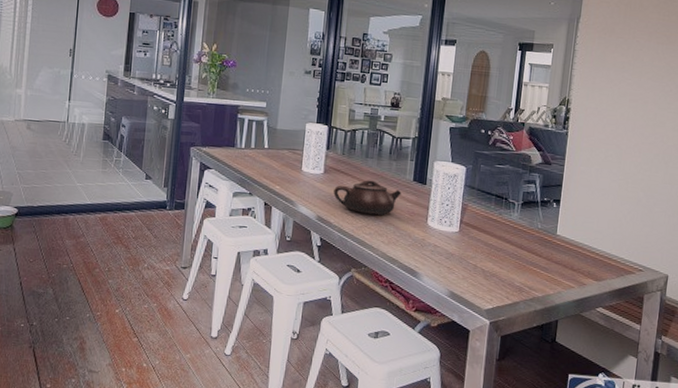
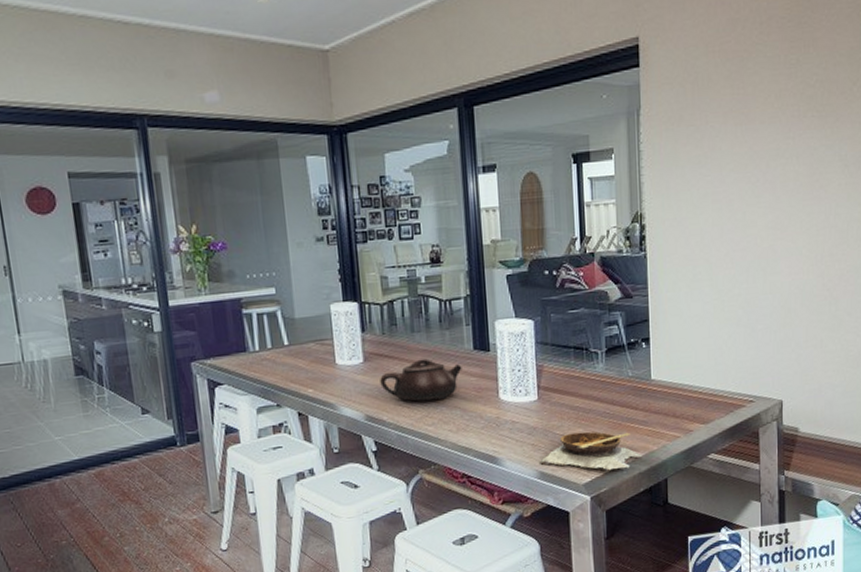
soup bowl: none [452,265,540,305] -> present [540,431,643,471]

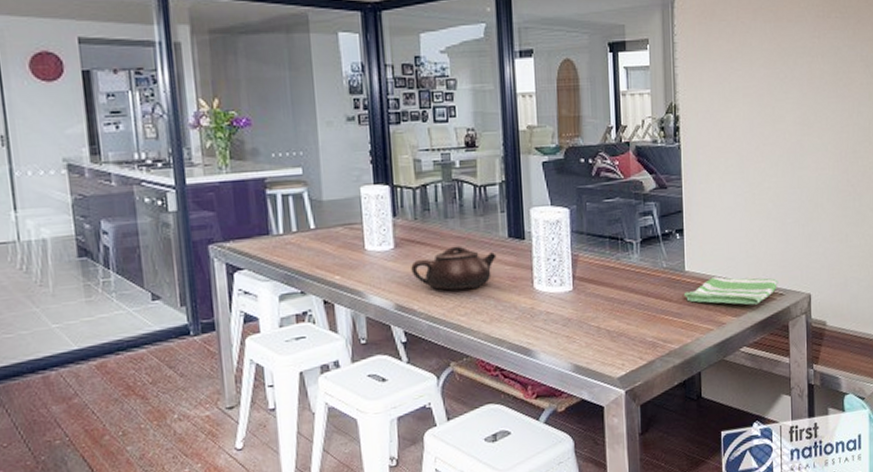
soup bowl: present [540,431,643,471] -> none [574,323,677,364]
dish towel: none [649,384,748,413] -> present [683,276,778,305]

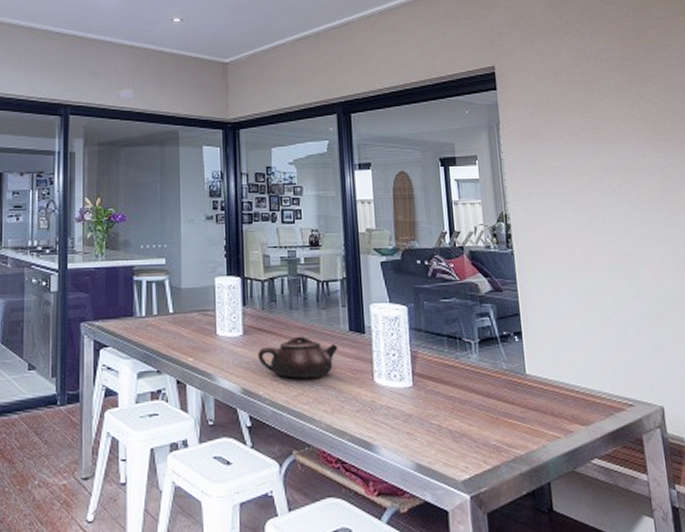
dish towel: present [683,276,778,305] -> none [526,382,627,414]

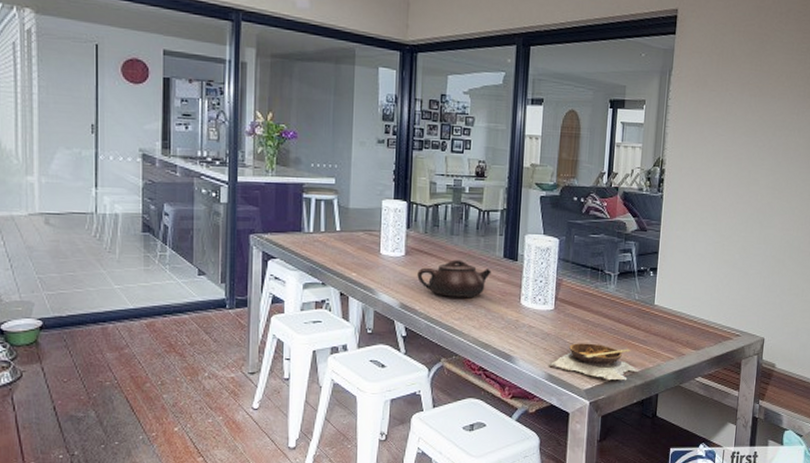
soup bowl: none [416,423,523,469] -> present [549,343,639,381]

